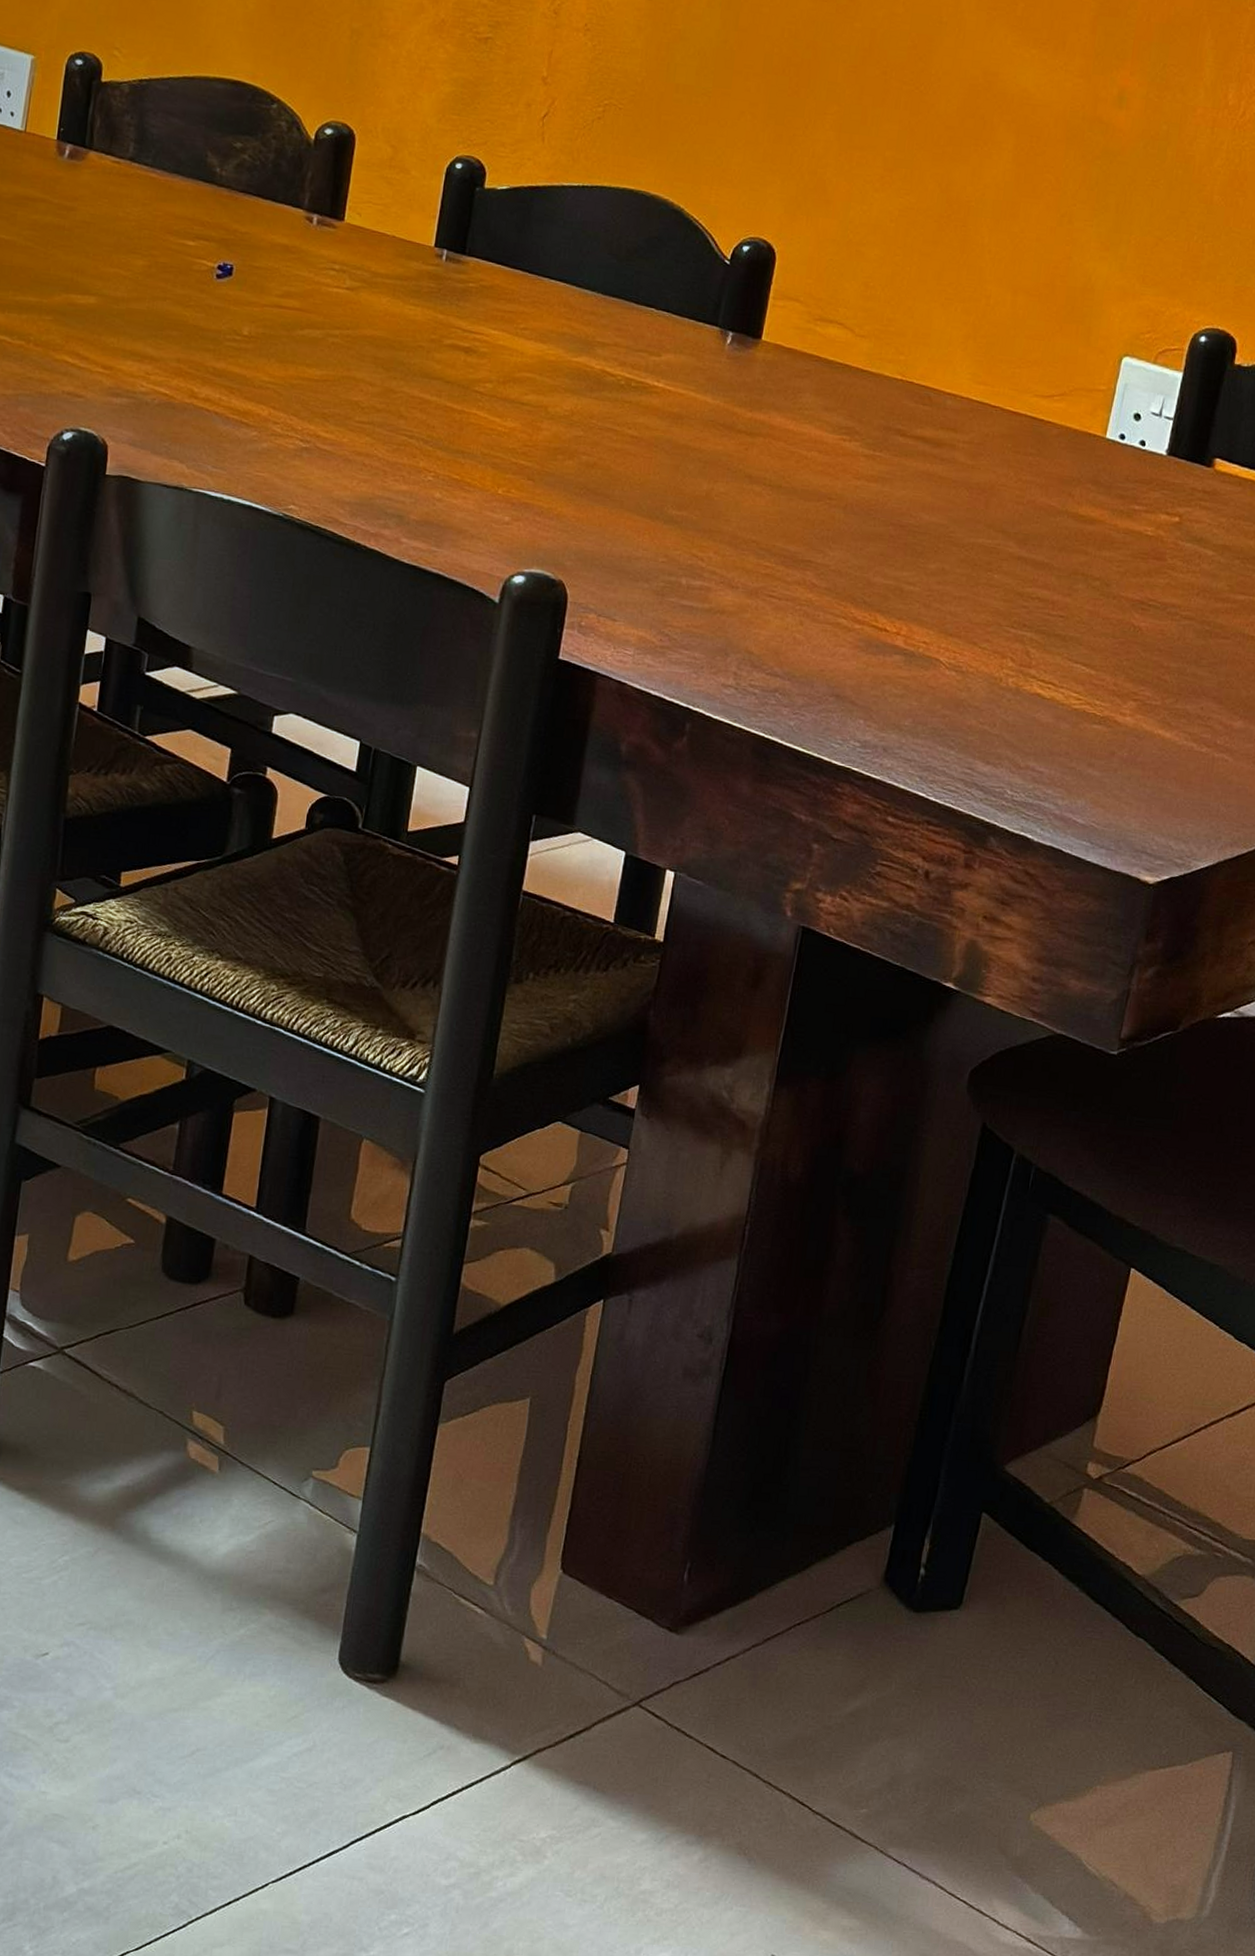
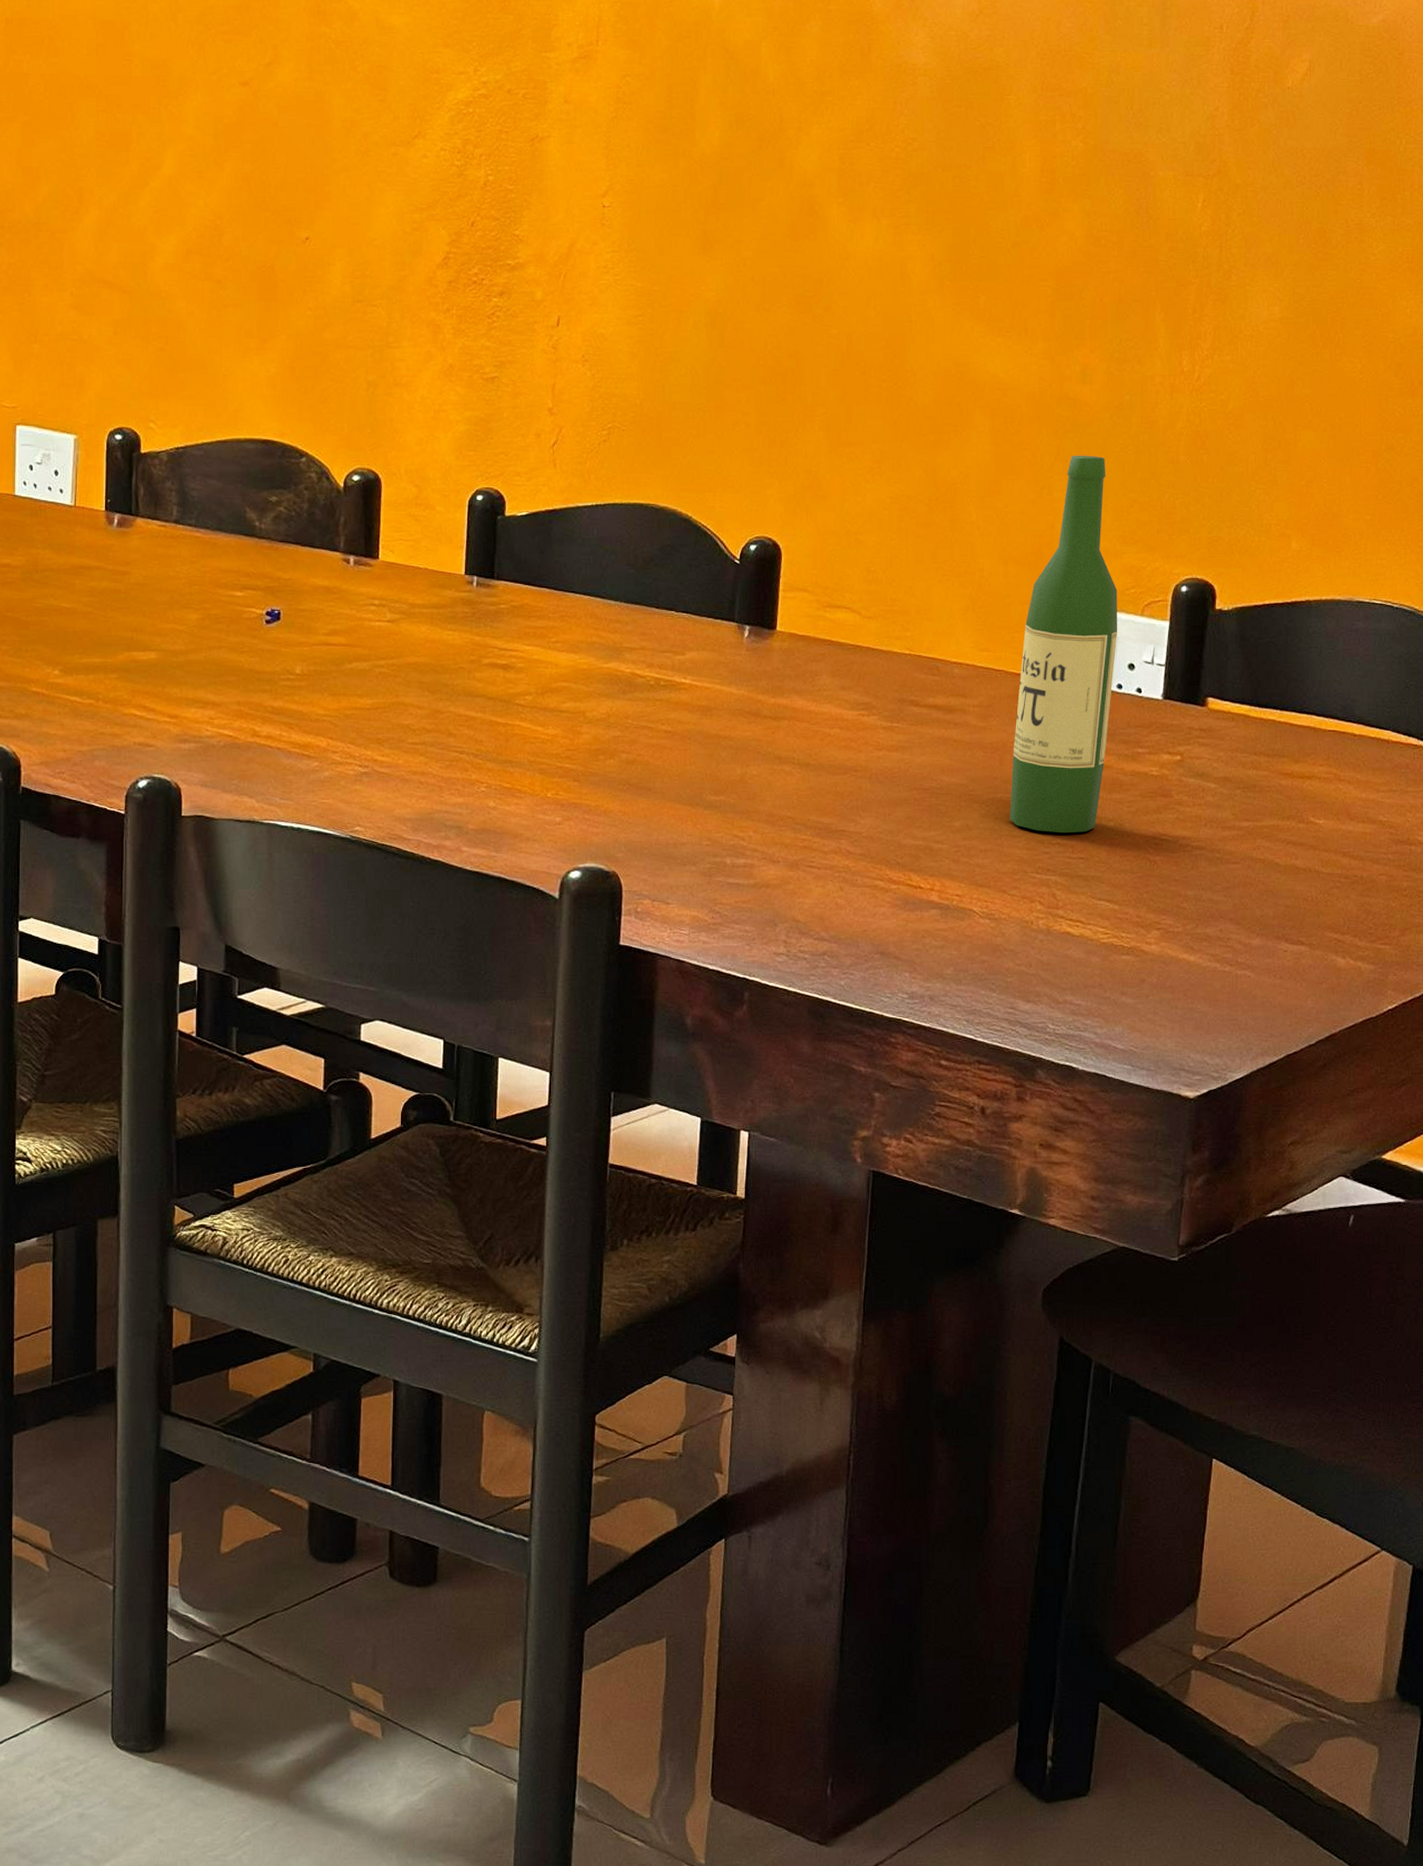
wine bottle: none [988,183,1134,589] -> present [1009,455,1118,834]

